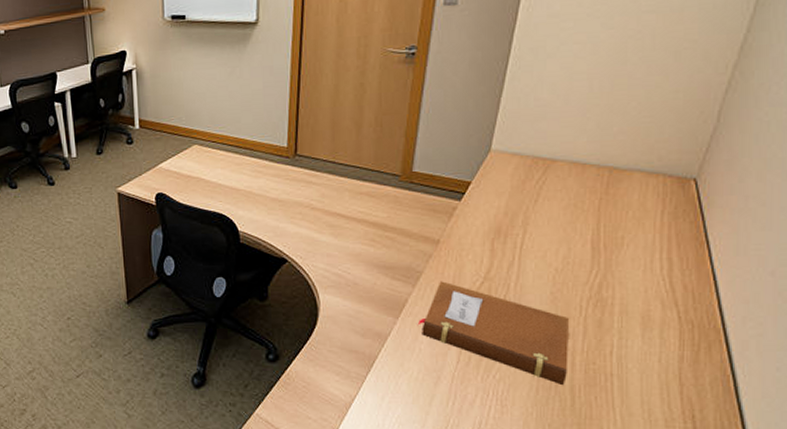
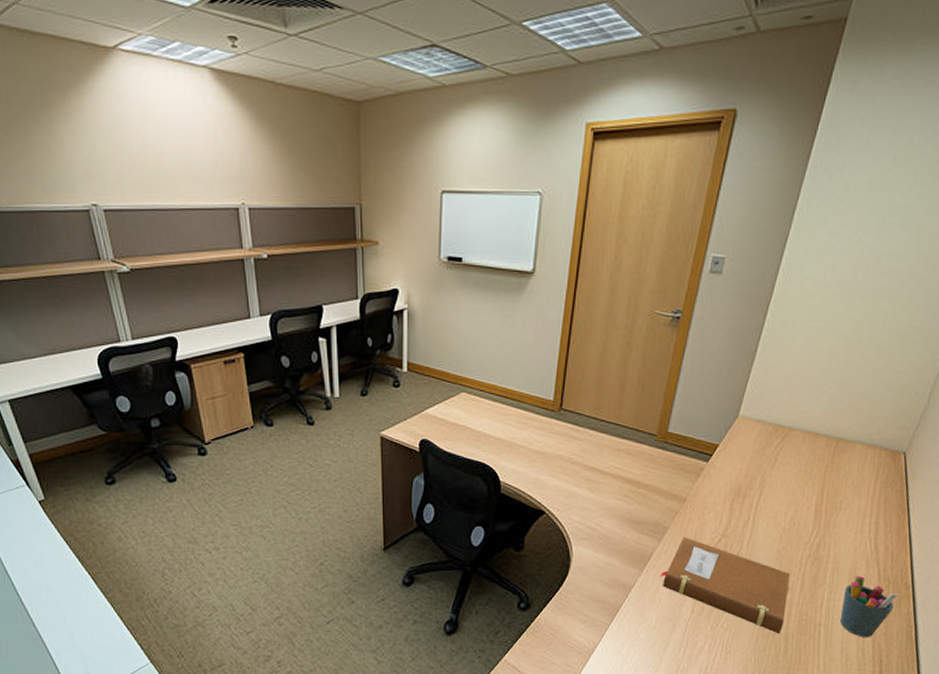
pen holder: none [636,318,707,389] -> present [839,575,899,637]

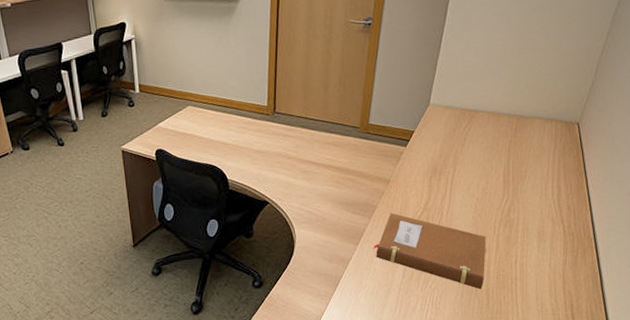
pen holder: present [839,575,899,637] -> none [533,232,583,286]

